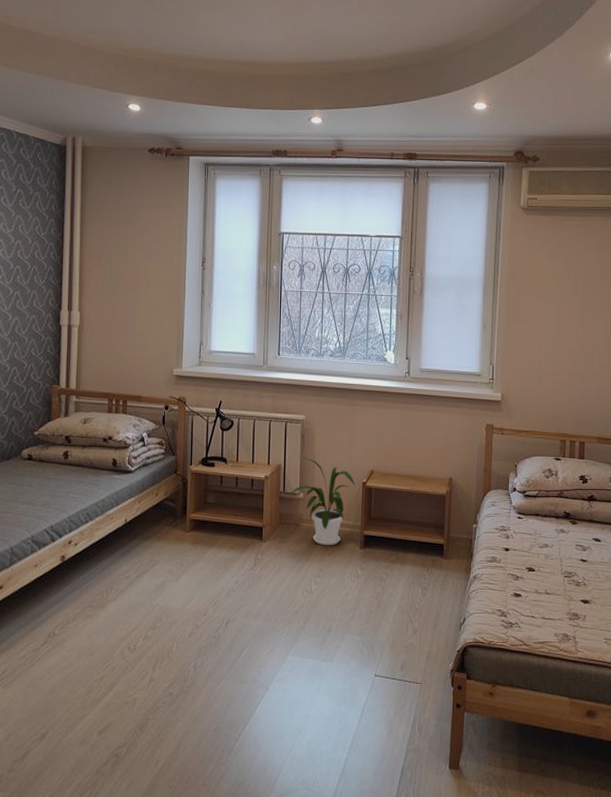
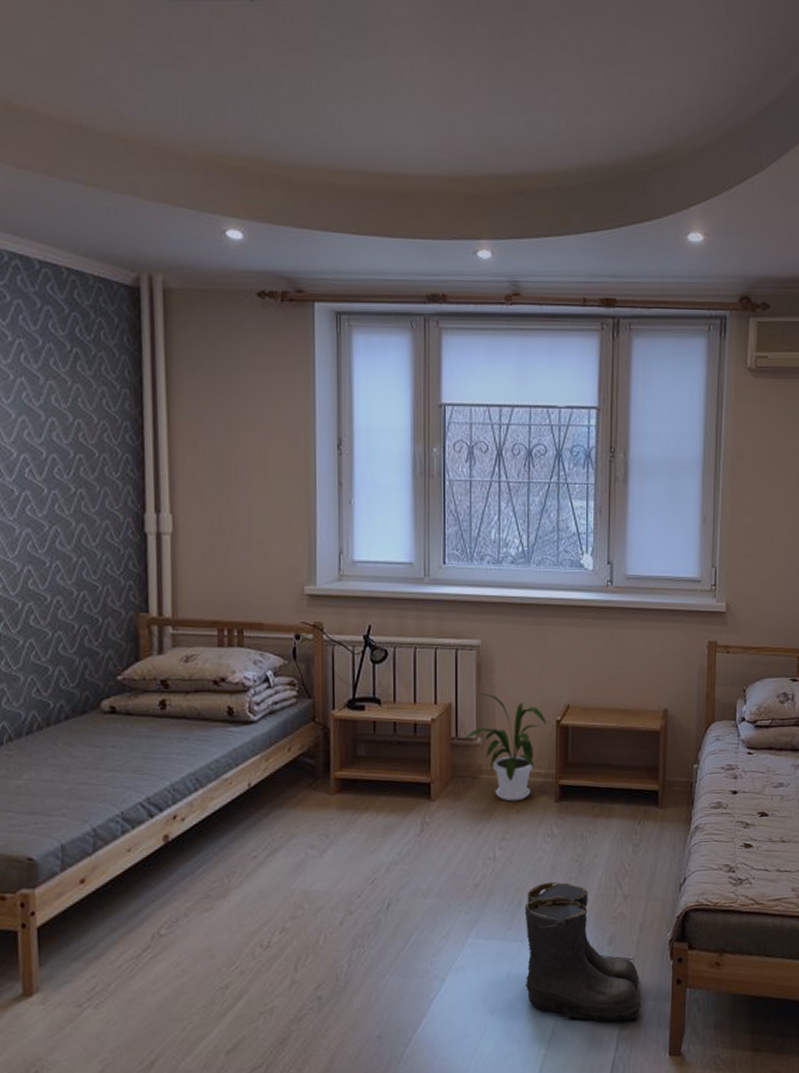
boots: none [333,614,428,735] -> present [524,882,643,1022]

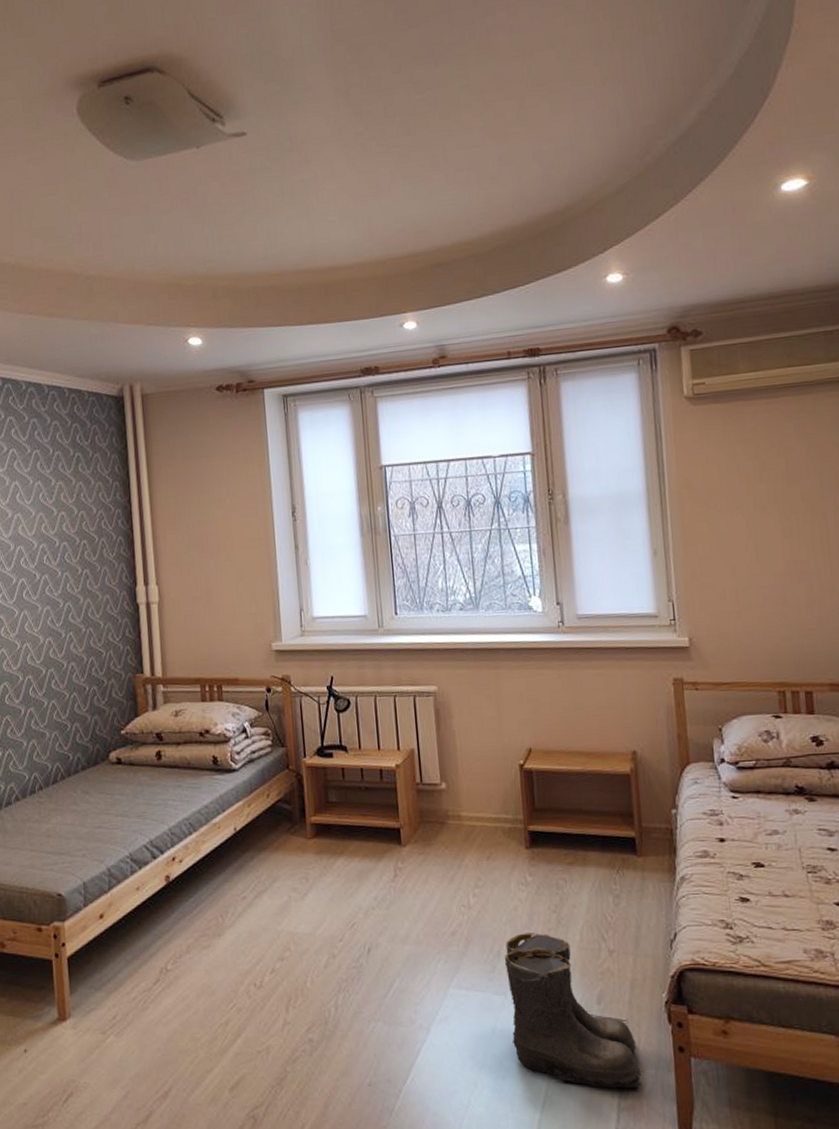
house plant: present [462,692,547,802] -> none [426,737,511,848]

